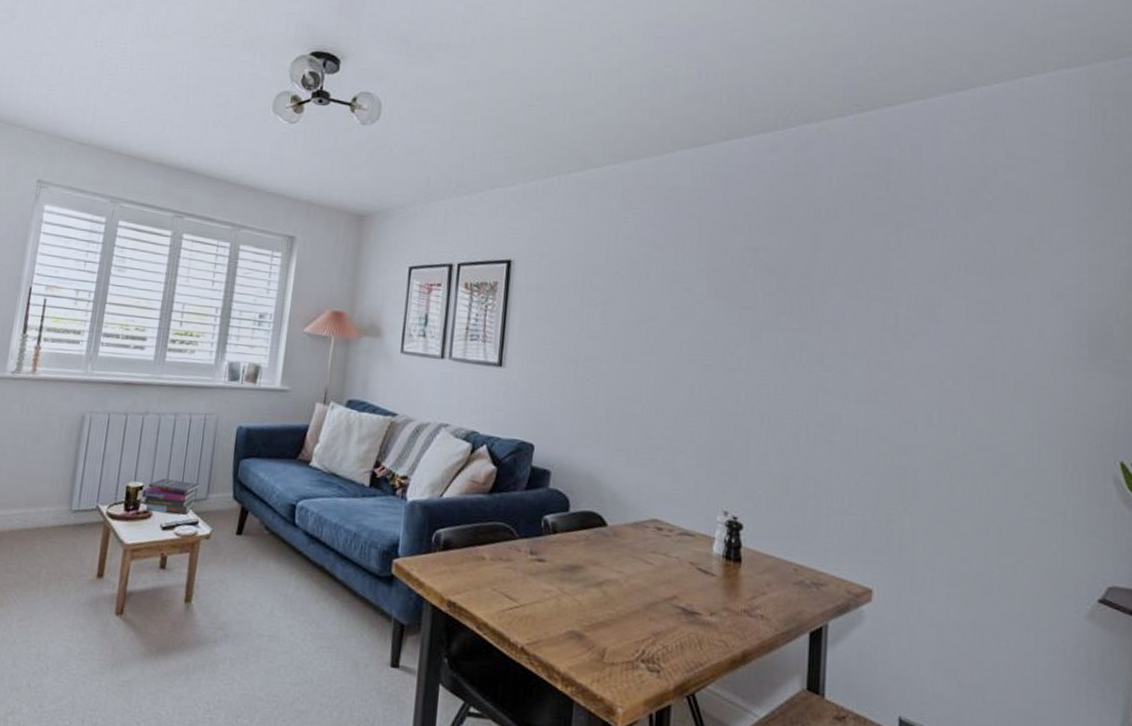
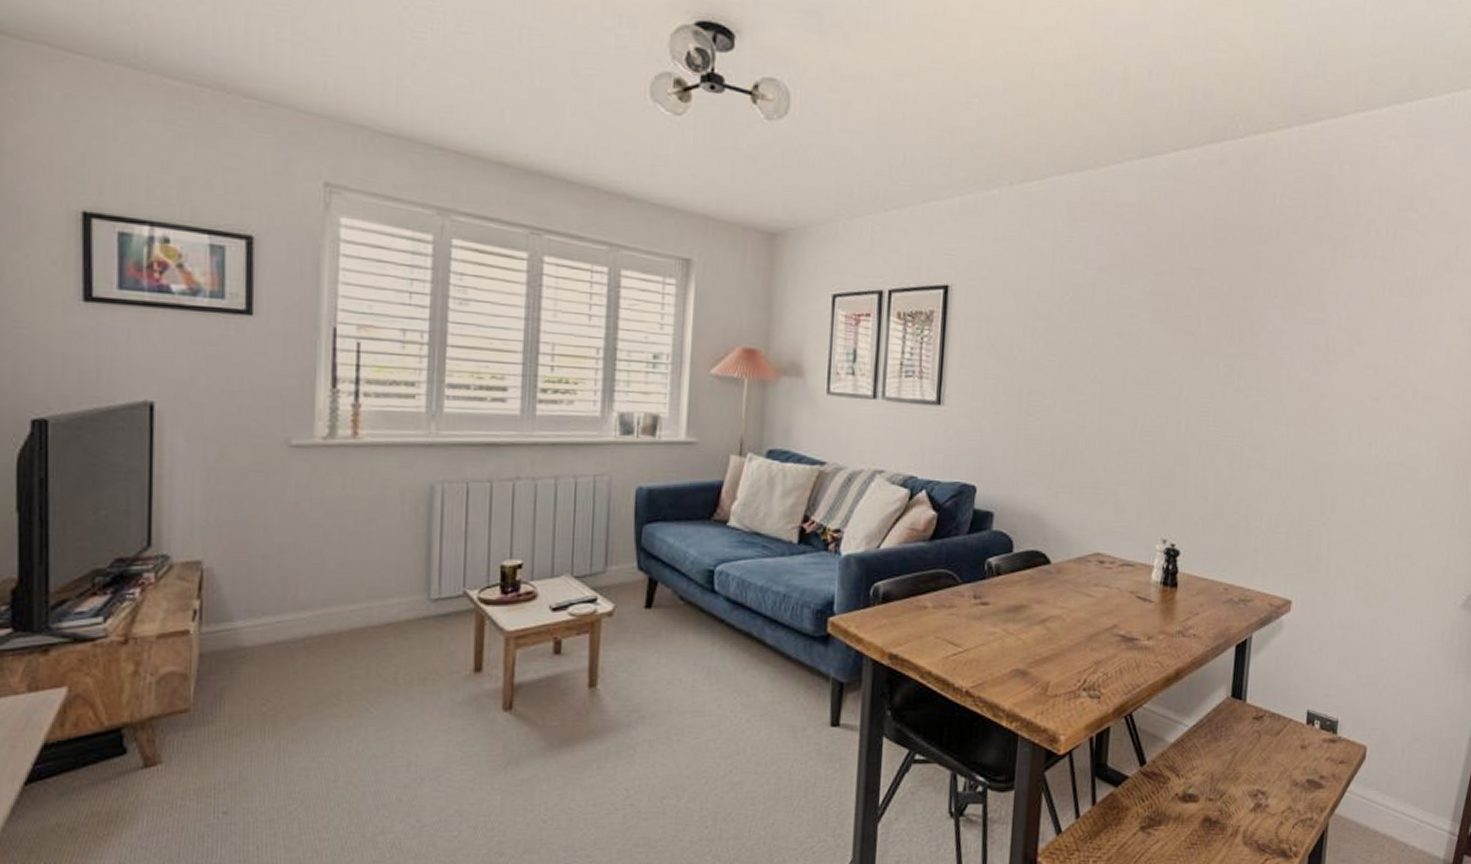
books: present [141,478,201,515] -> none [521,553,596,593]

